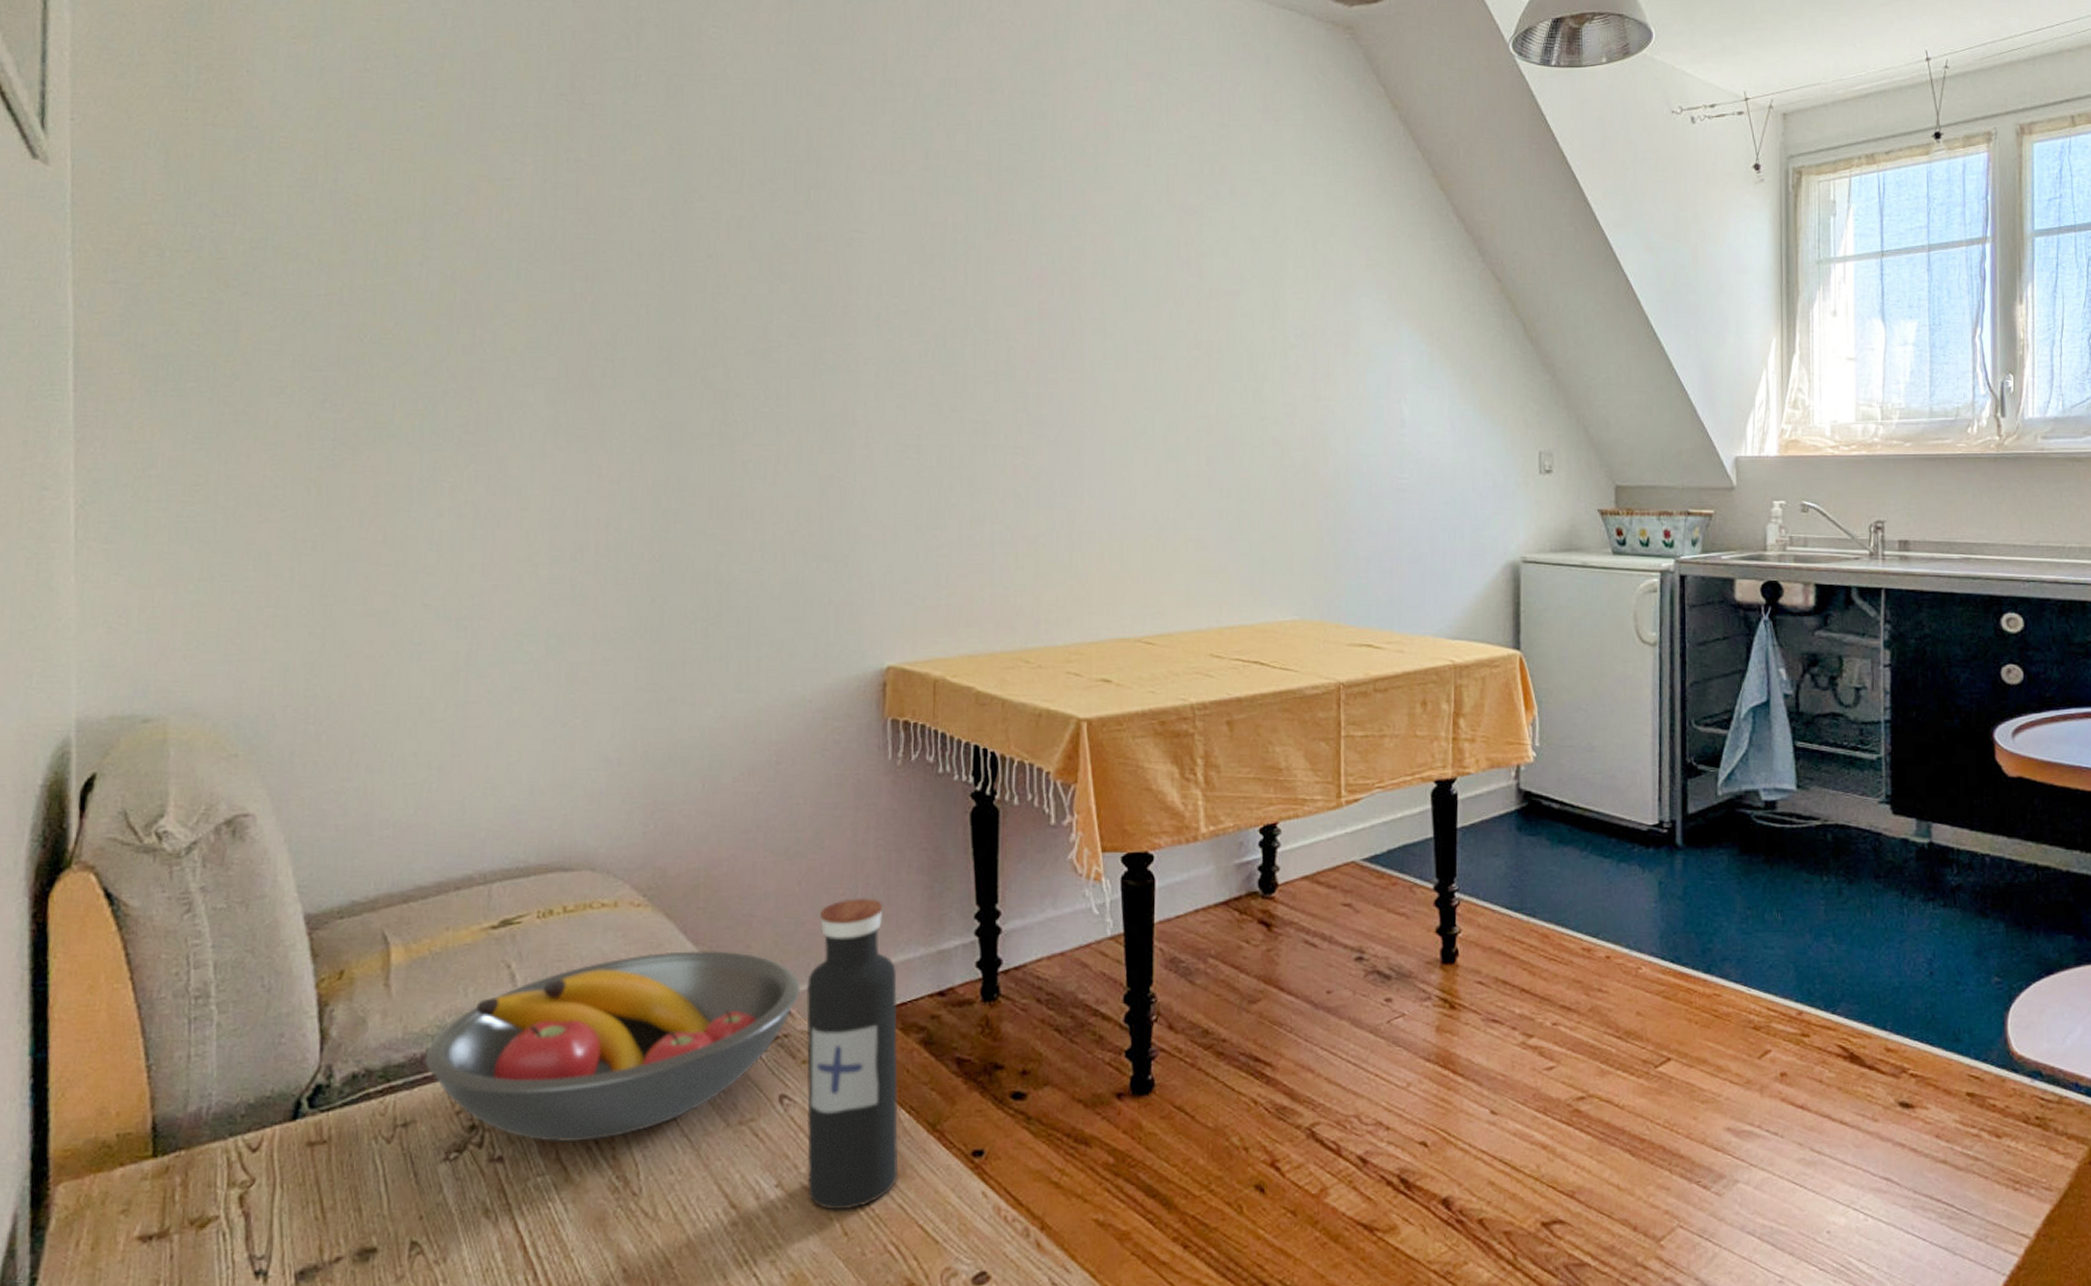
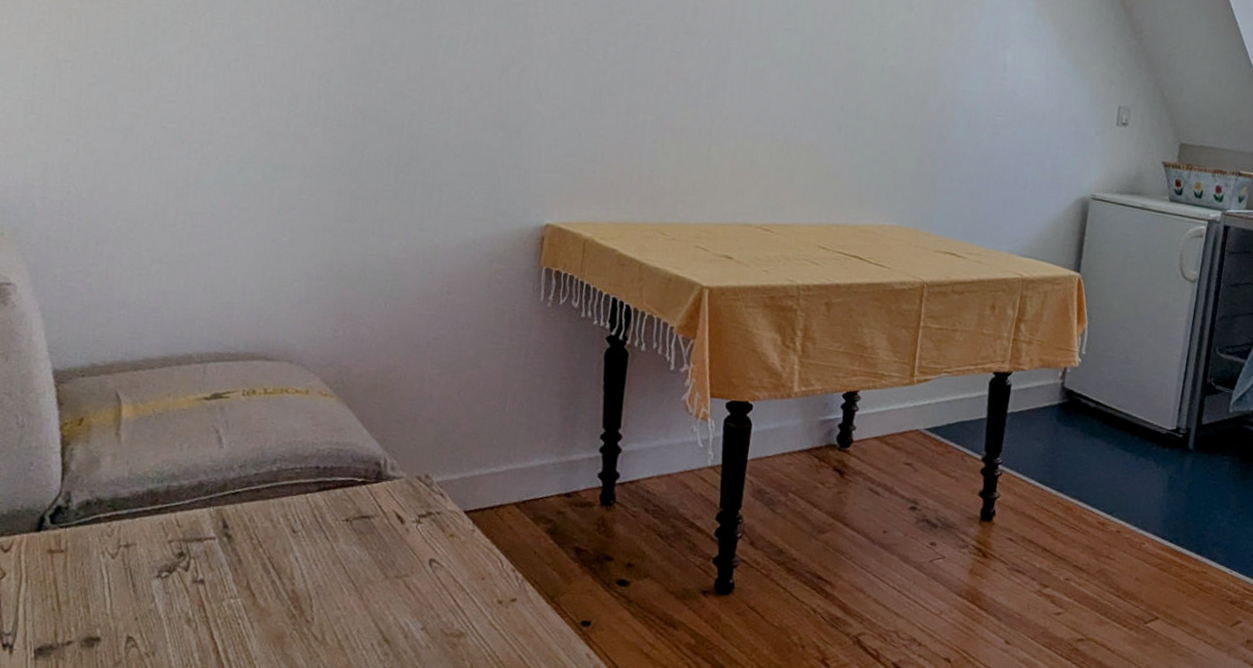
fruit bowl: present [425,951,800,1143] -> none [145,435,453,576]
water bottle: present [806,898,899,1210] -> none [447,410,532,654]

